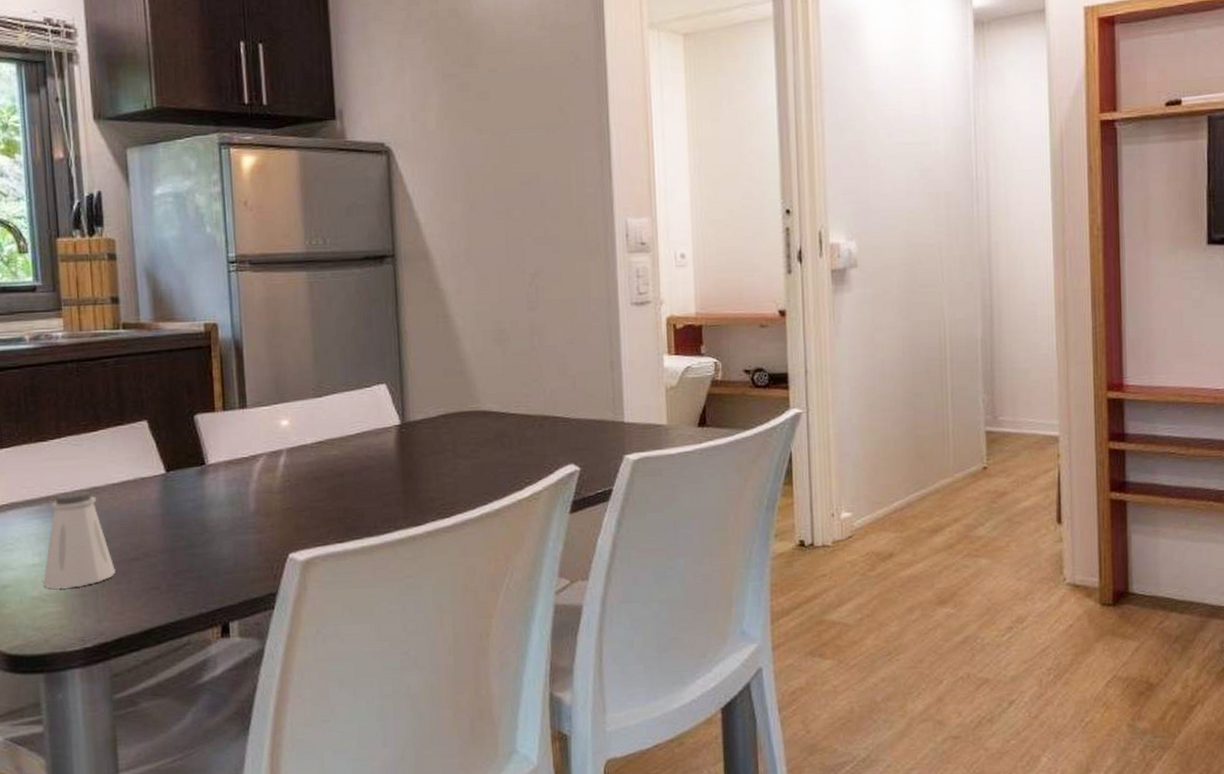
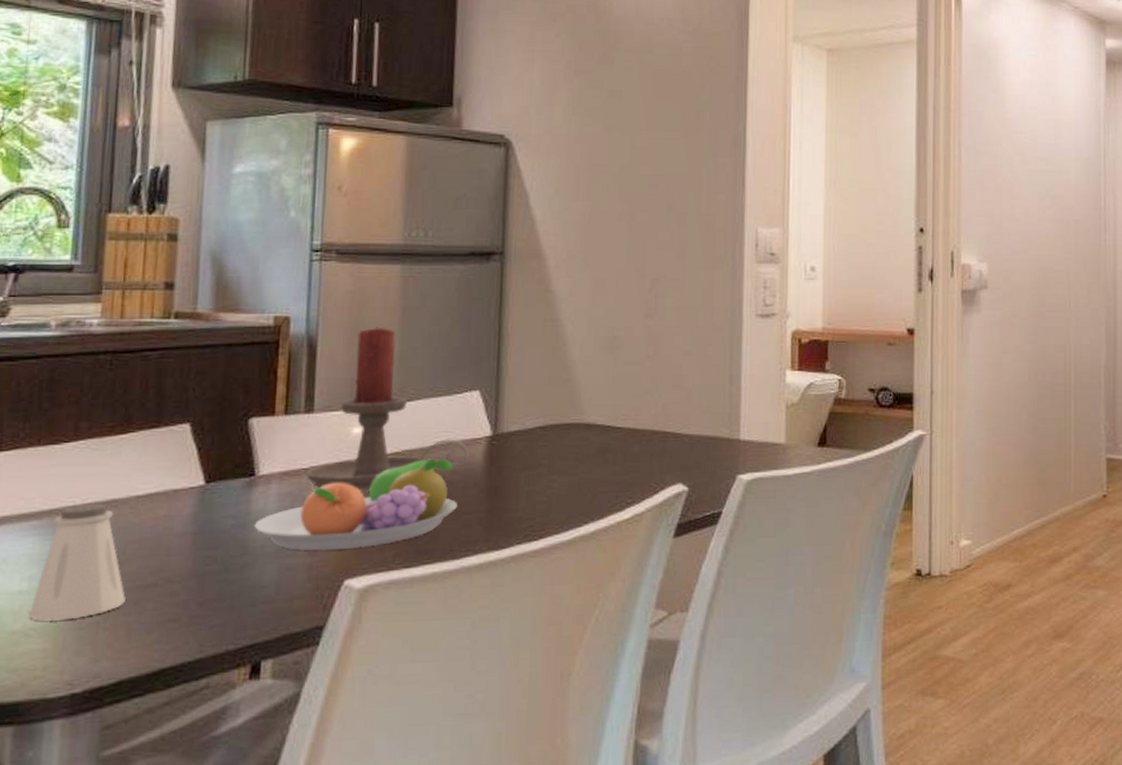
fruit bowl: none [209,446,377,529] -> present [254,458,457,551]
candle holder: none [246,329,382,475] -> present [306,327,469,489]

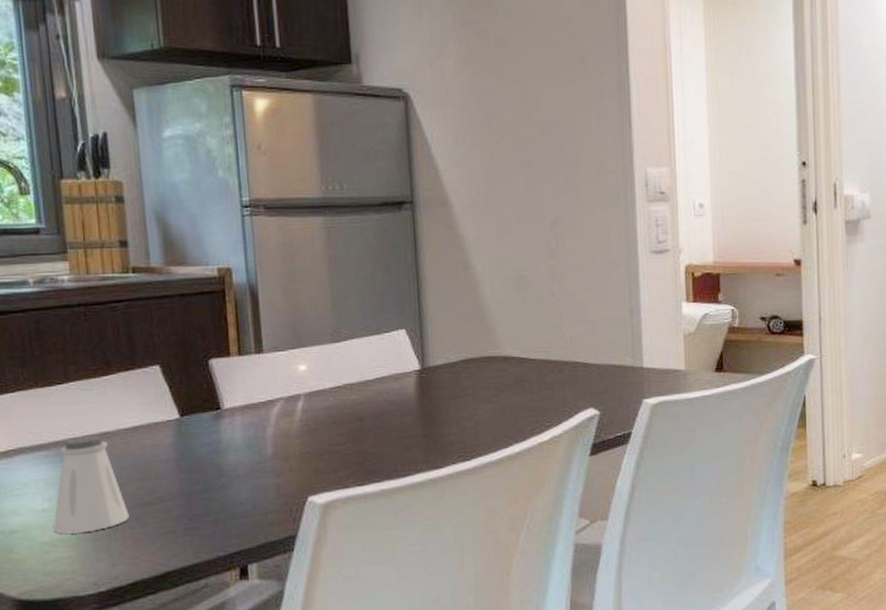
fruit bowl: present [254,458,457,551] -> none [226,390,397,472]
candle holder: present [306,327,469,489] -> none [263,274,402,419]

